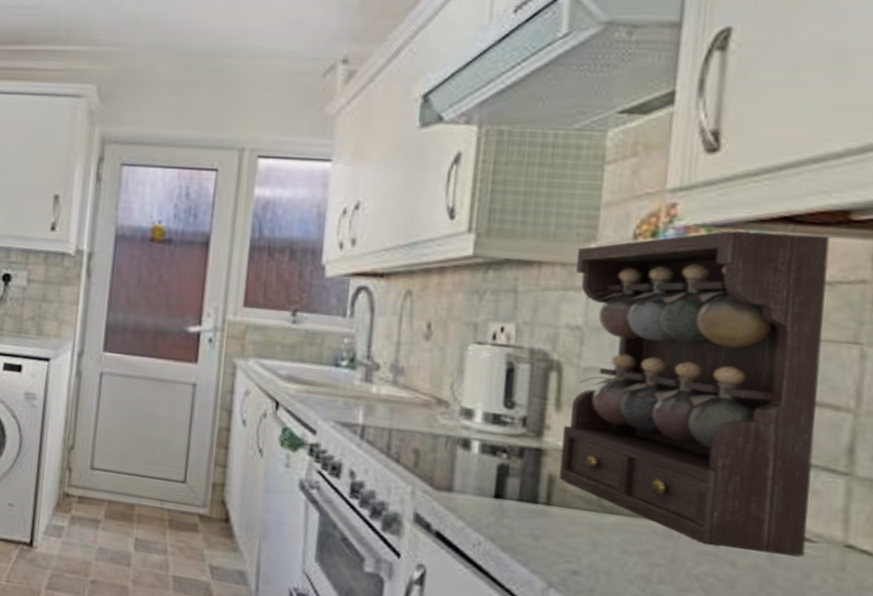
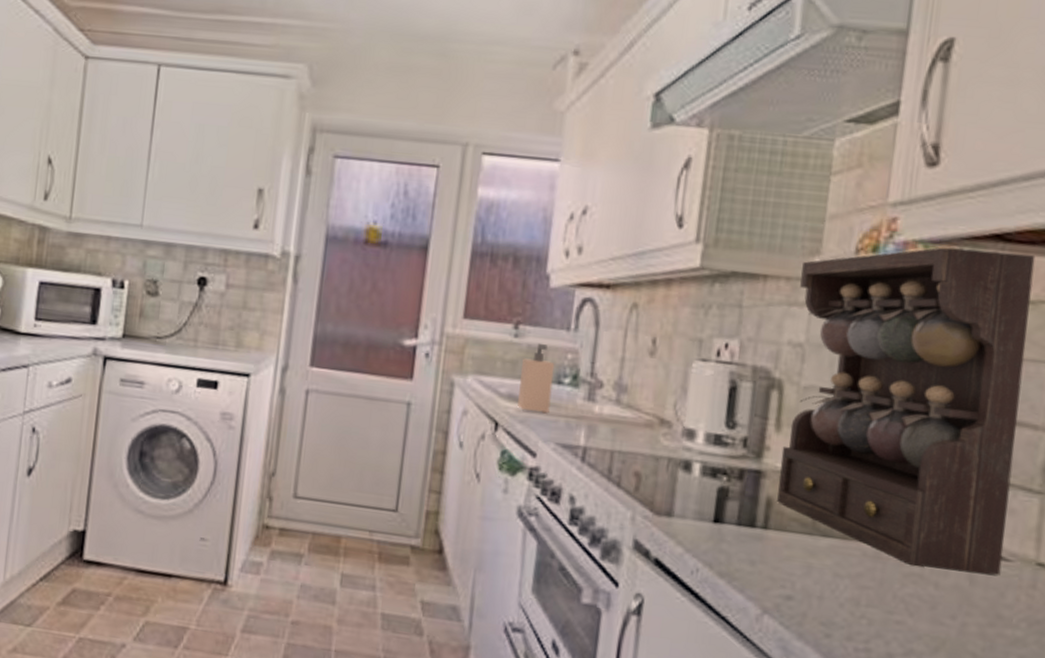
soap dispenser: none [297,328,332,394] -> present [517,343,555,413]

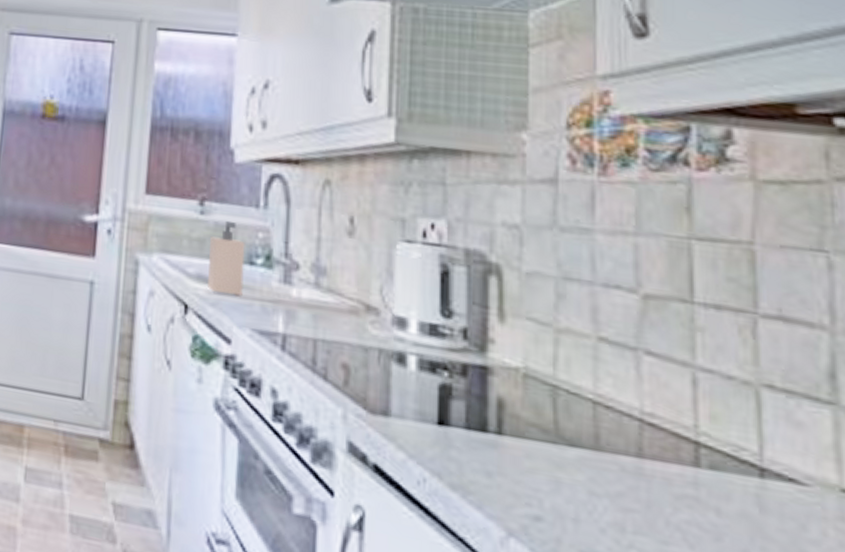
spice rack: present [777,247,1036,575] -> none [507,122,797,503]

